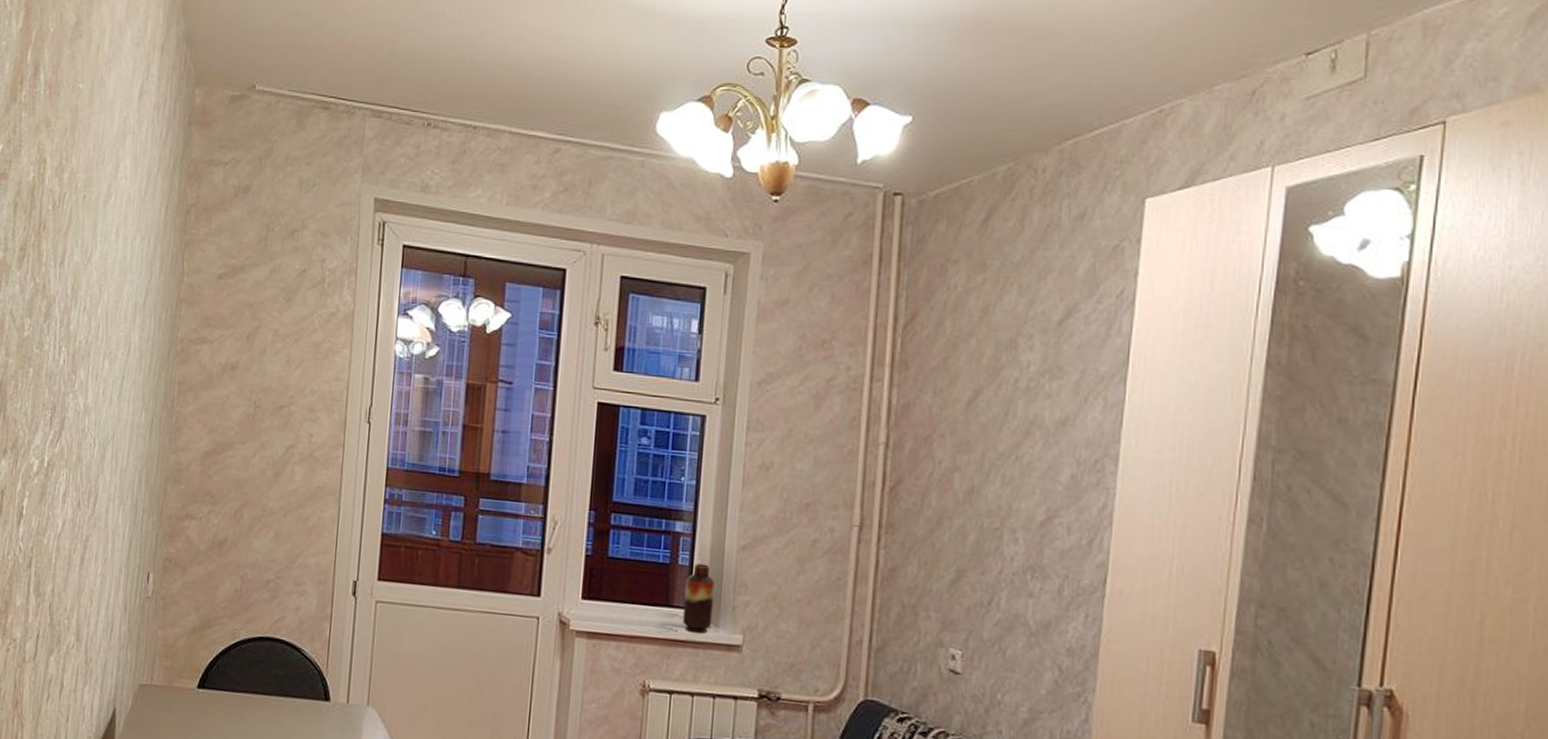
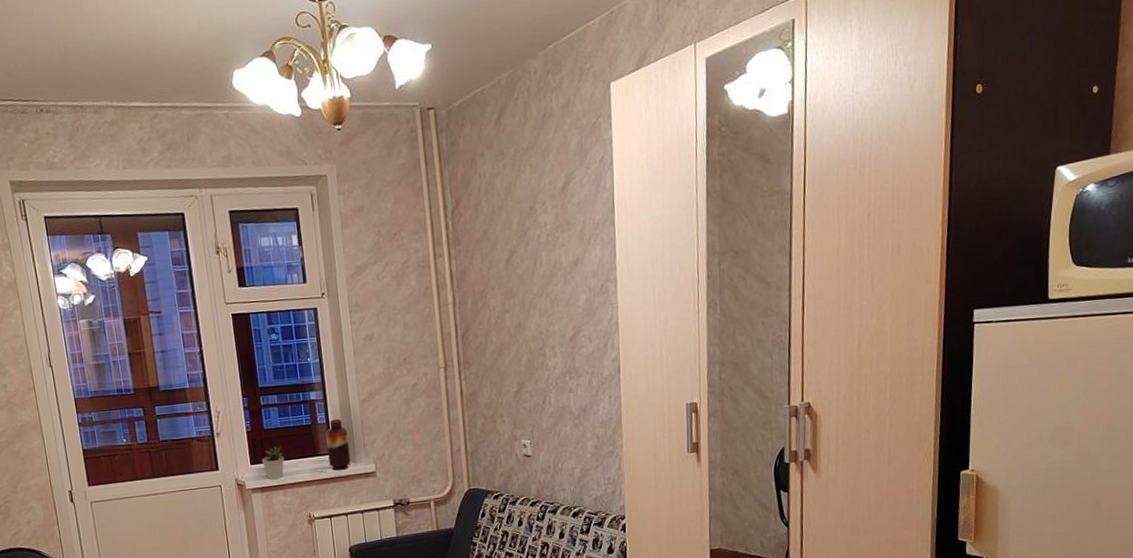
potted plant: none [596,582,627,626] -> present [261,446,284,480]

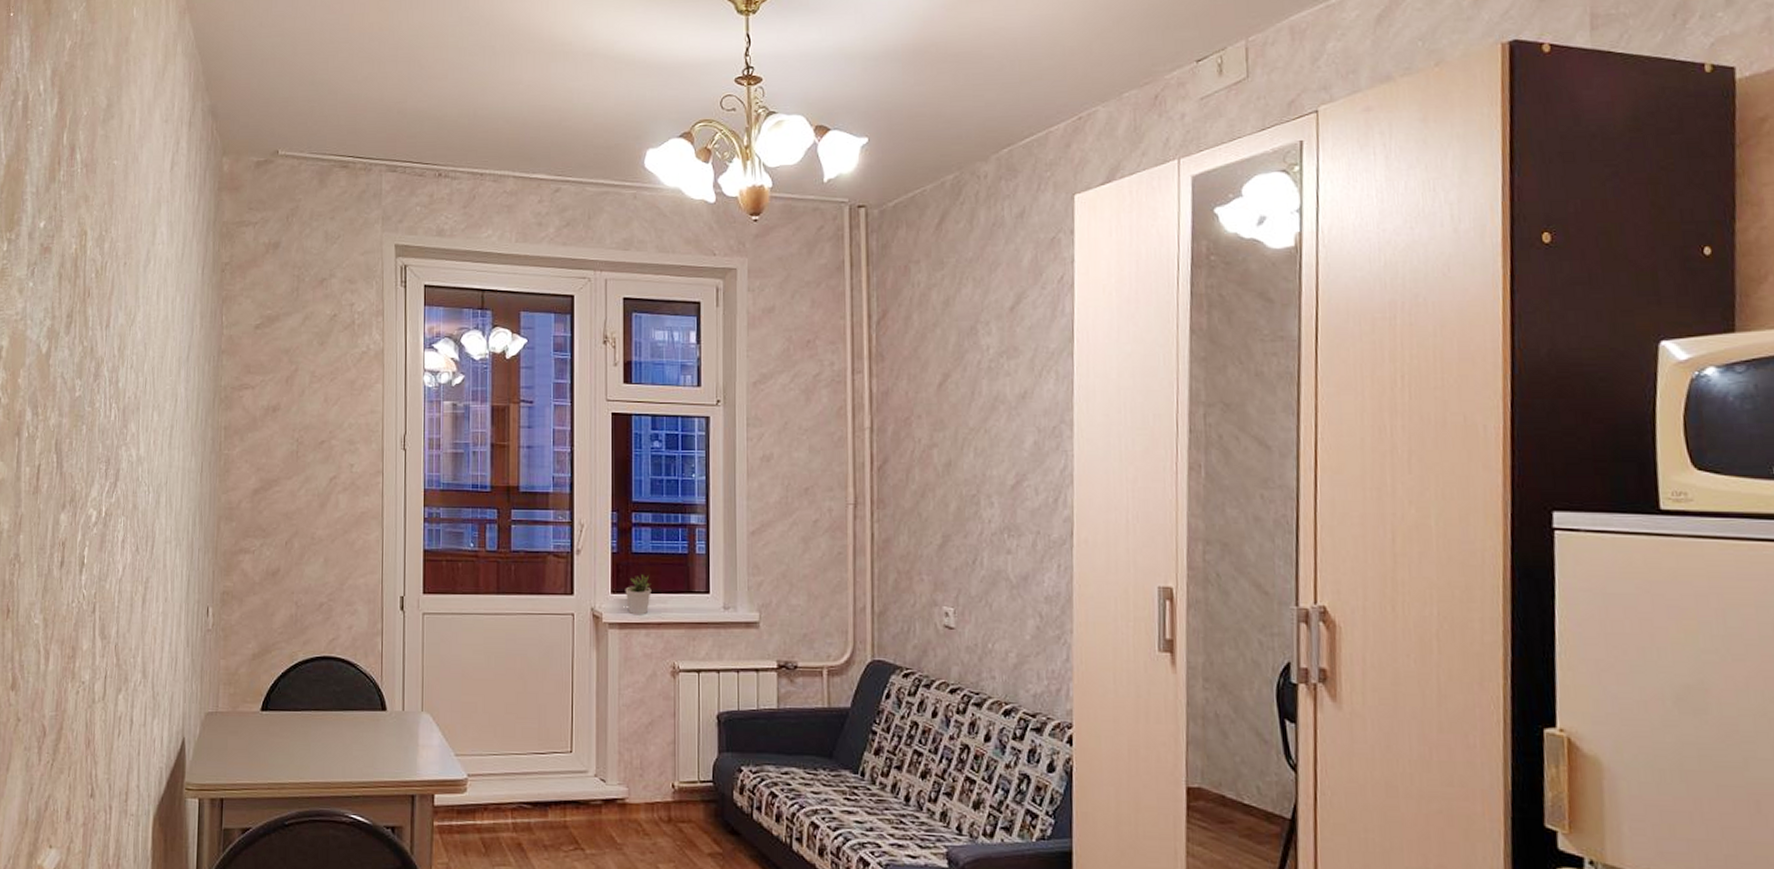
vase: present [326,418,351,472] -> none [704,551,730,616]

